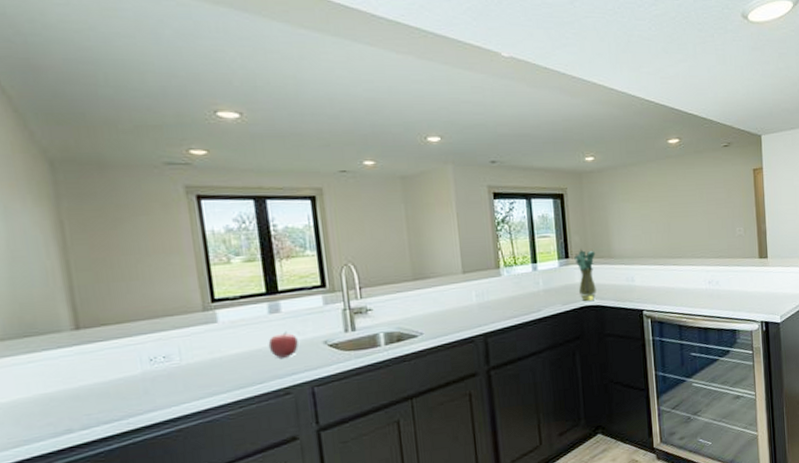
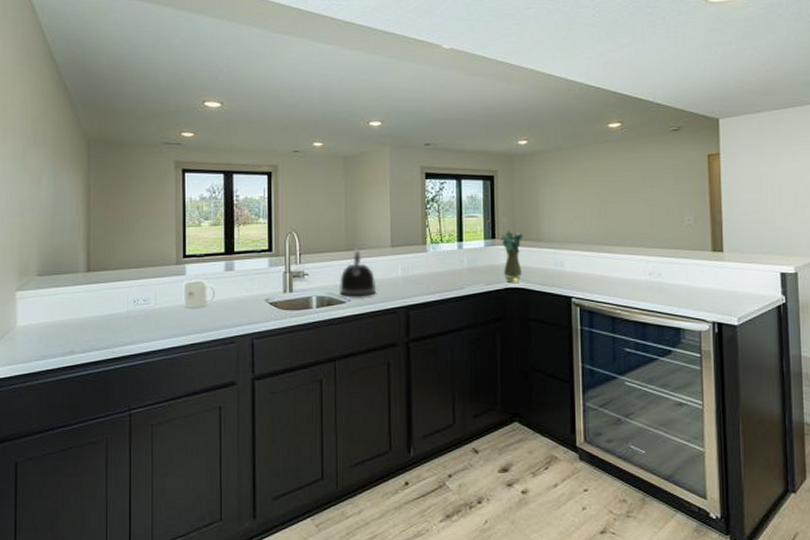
mug: none [216,327,260,361] -> present [183,281,215,308]
fruit: present [268,331,298,358] -> none [221,287,245,311]
kettle: none [408,277,451,330] -> present [339,249,377,297]

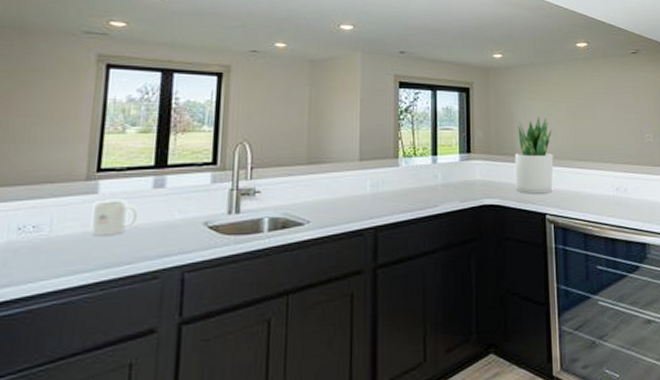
kettle: present [339,249,377,297] -> none [296,162,341,218]
vase: present [501,231,524,282] -> none [476,144,499,199]
planter: none [540,202,581,278] -> present [515,117,554,194]

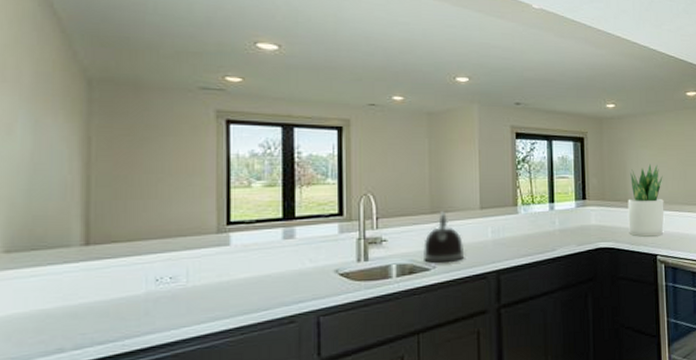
mug: present [91,200,137,236] -> none [226,251,270,285]
kettle: none [296,162,341,218] -> present [422,211,465,263]

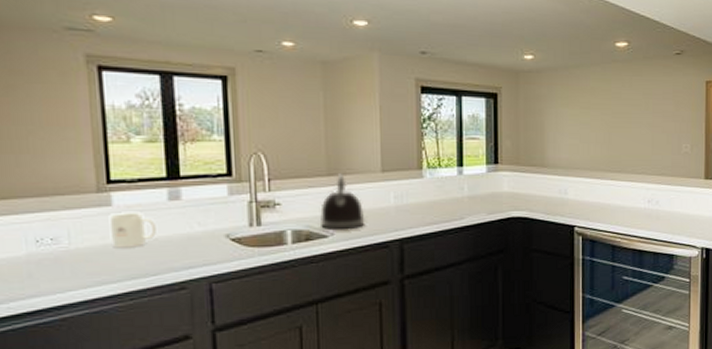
mug: none [226,251,270,285] -> present [109,213,156,248]
planter: present [628,164,665,237] -> none [544,125,585,206]

